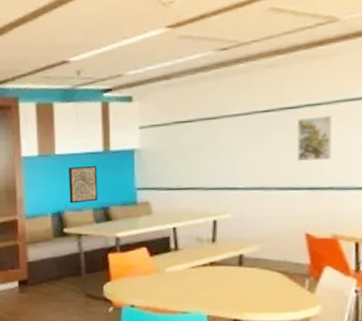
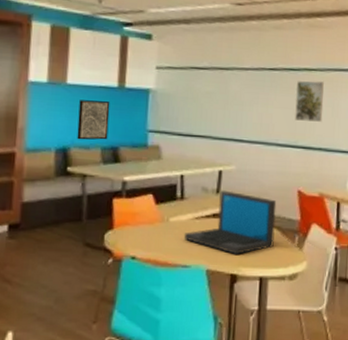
laptop: none [181,239,281,300] -> present [183,190,277,254]

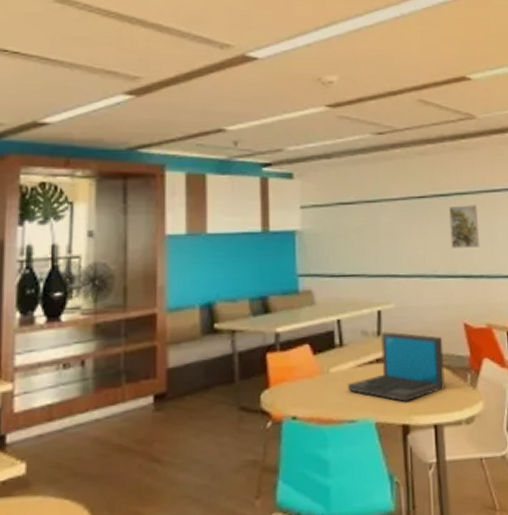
wall art: present [77,100,110,140] -> none [222,248,255,293]

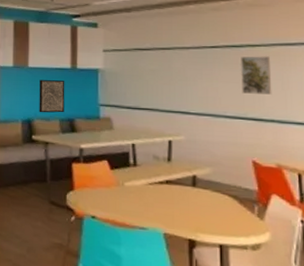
wall art: none [222,248,255,293] -> present [39,80,65,113]
laptop: present [347,331,445,402] -> none [139,158,232,221]

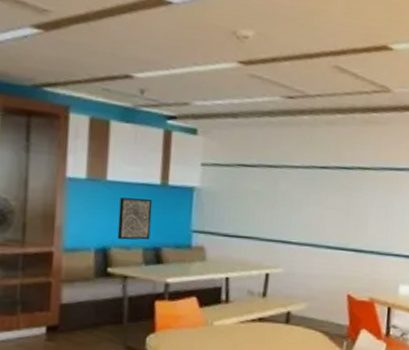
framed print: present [240,56,272,95] -> none [346,180,378,224]

